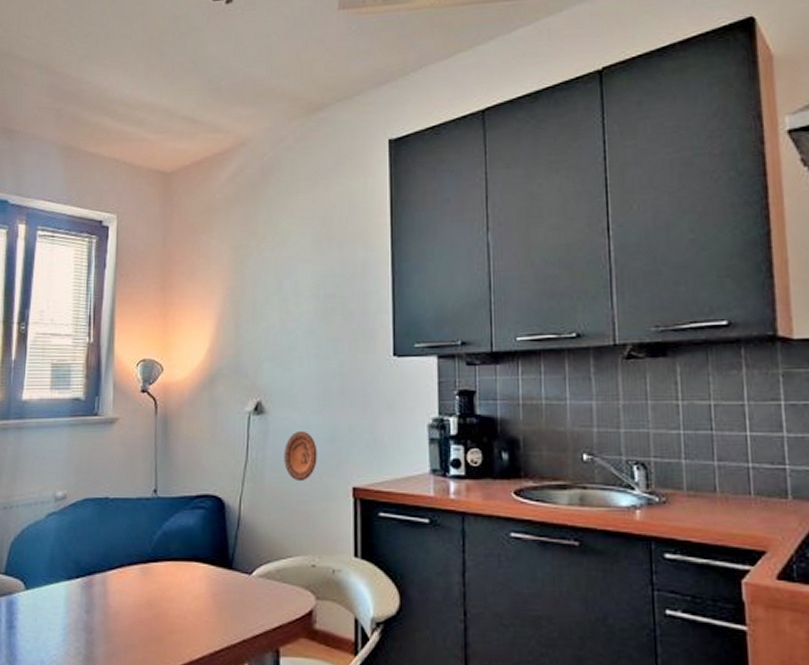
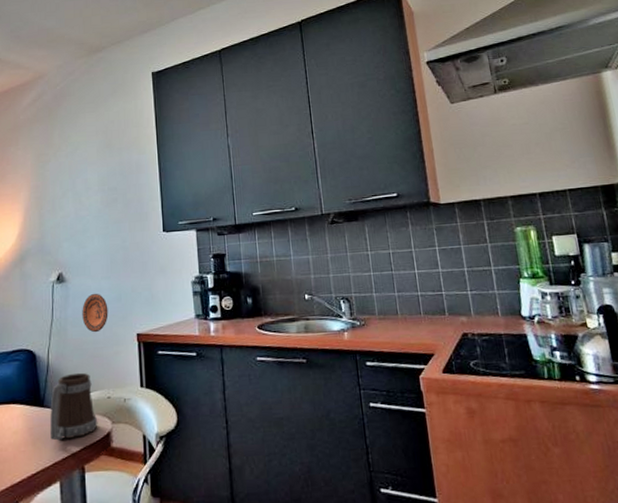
mug: none [239,530,299,614] -> present [50,372,98,441]

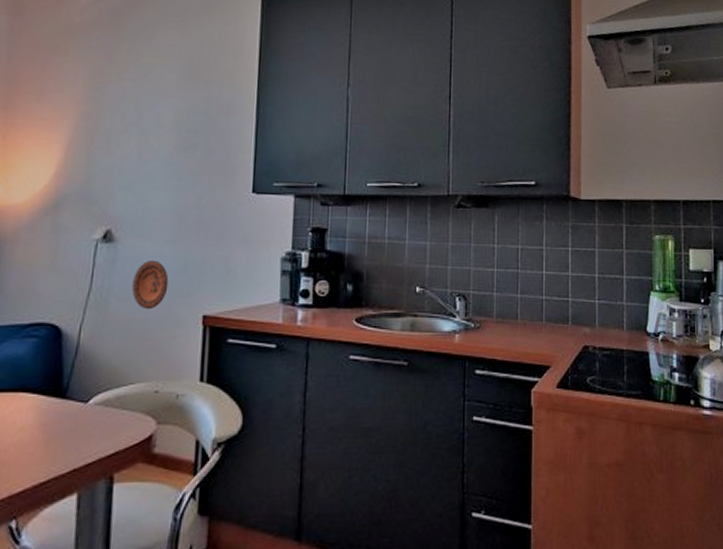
mug: present [50,372,98,441] -> none [71,358,139,442]

